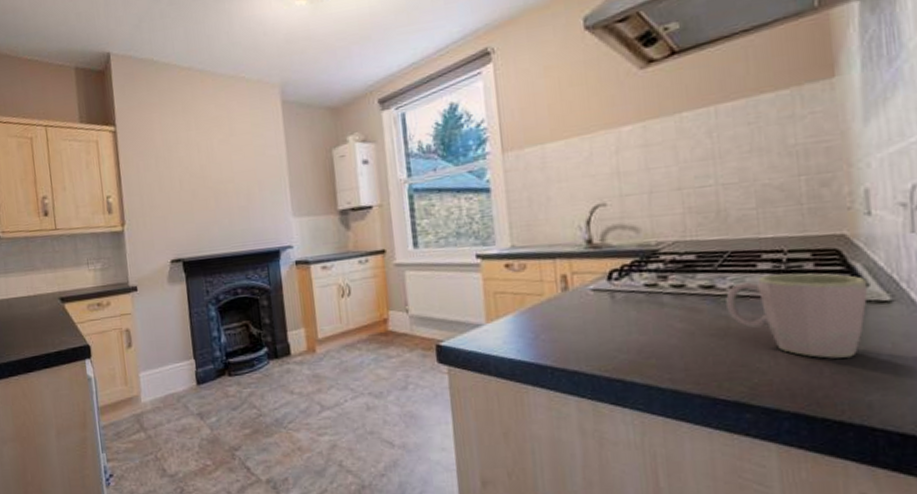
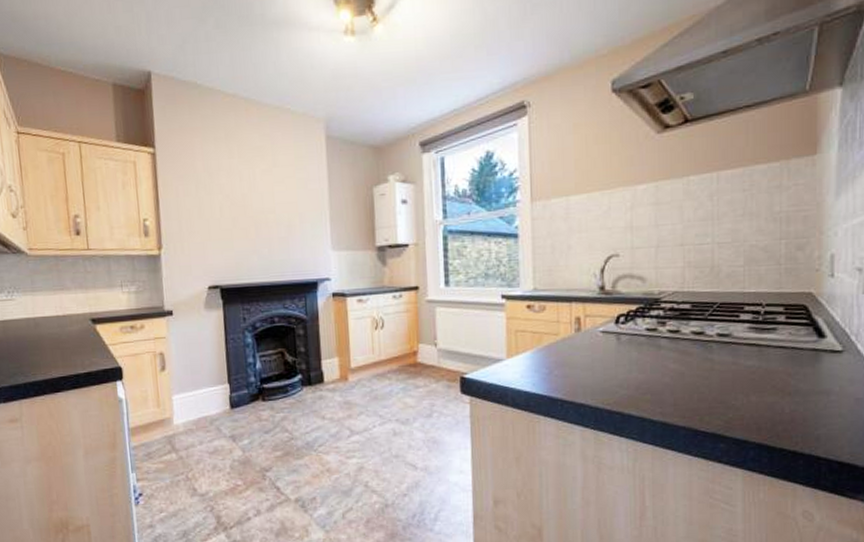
mug: present [726,273,868,359] -> none [712,324,826,398]

